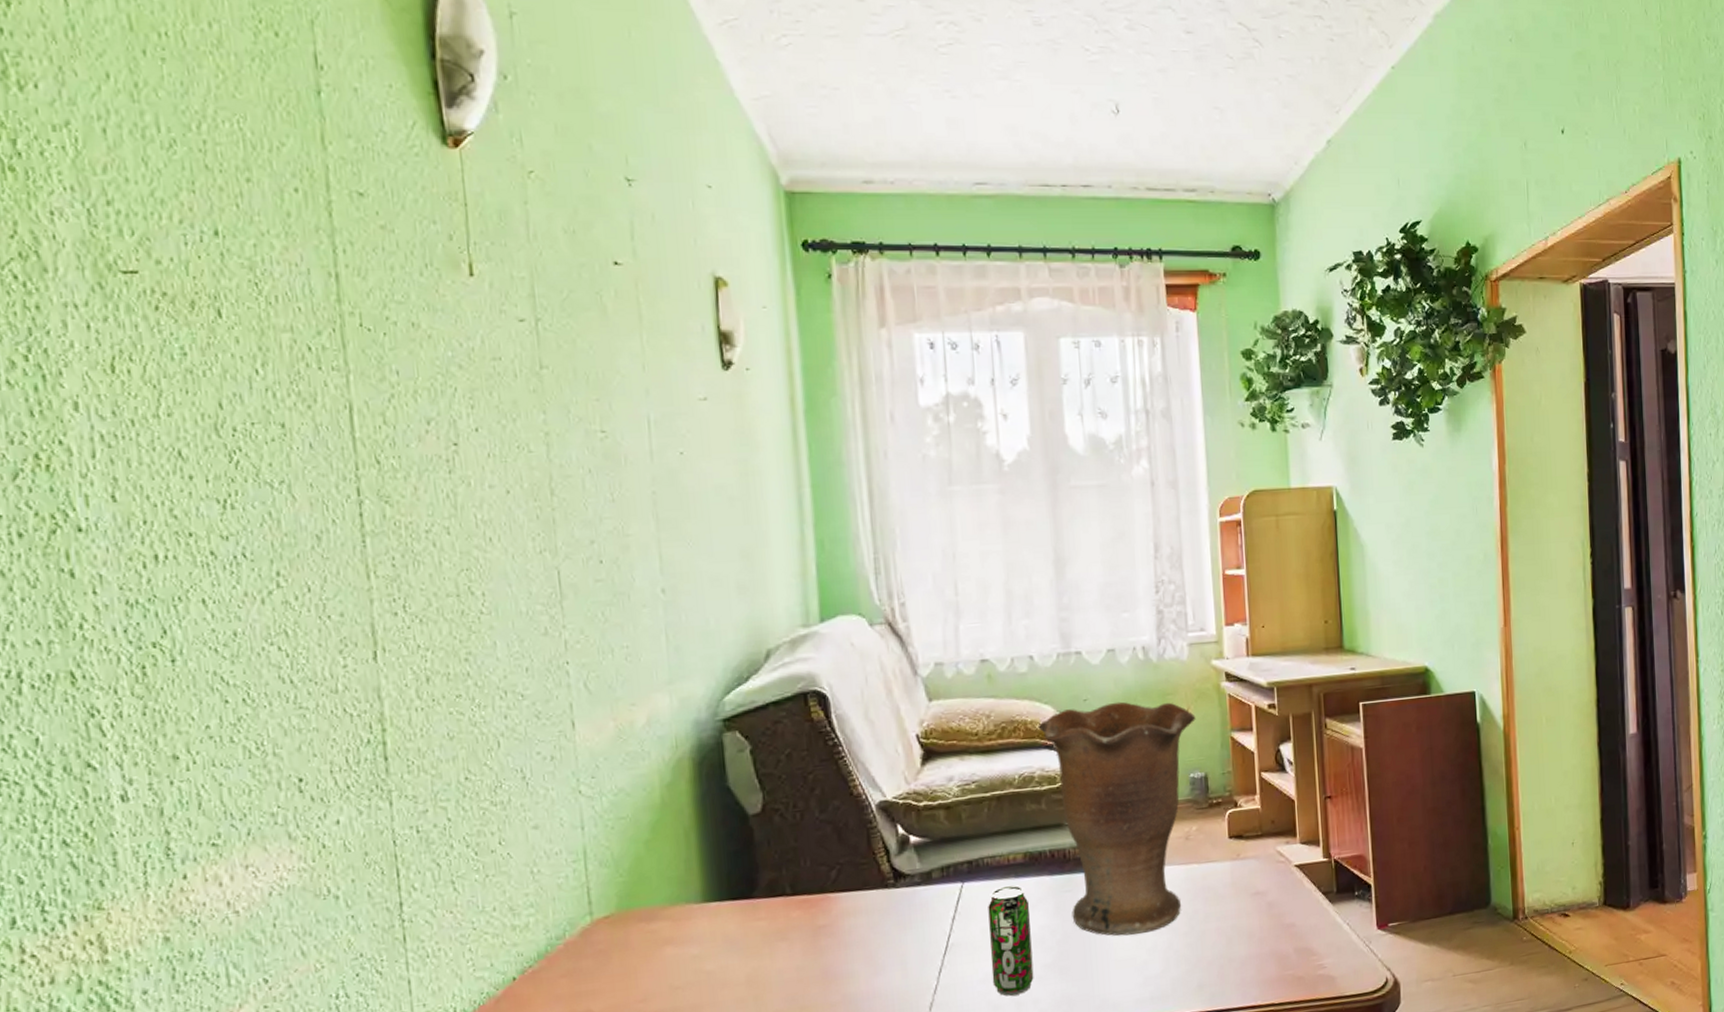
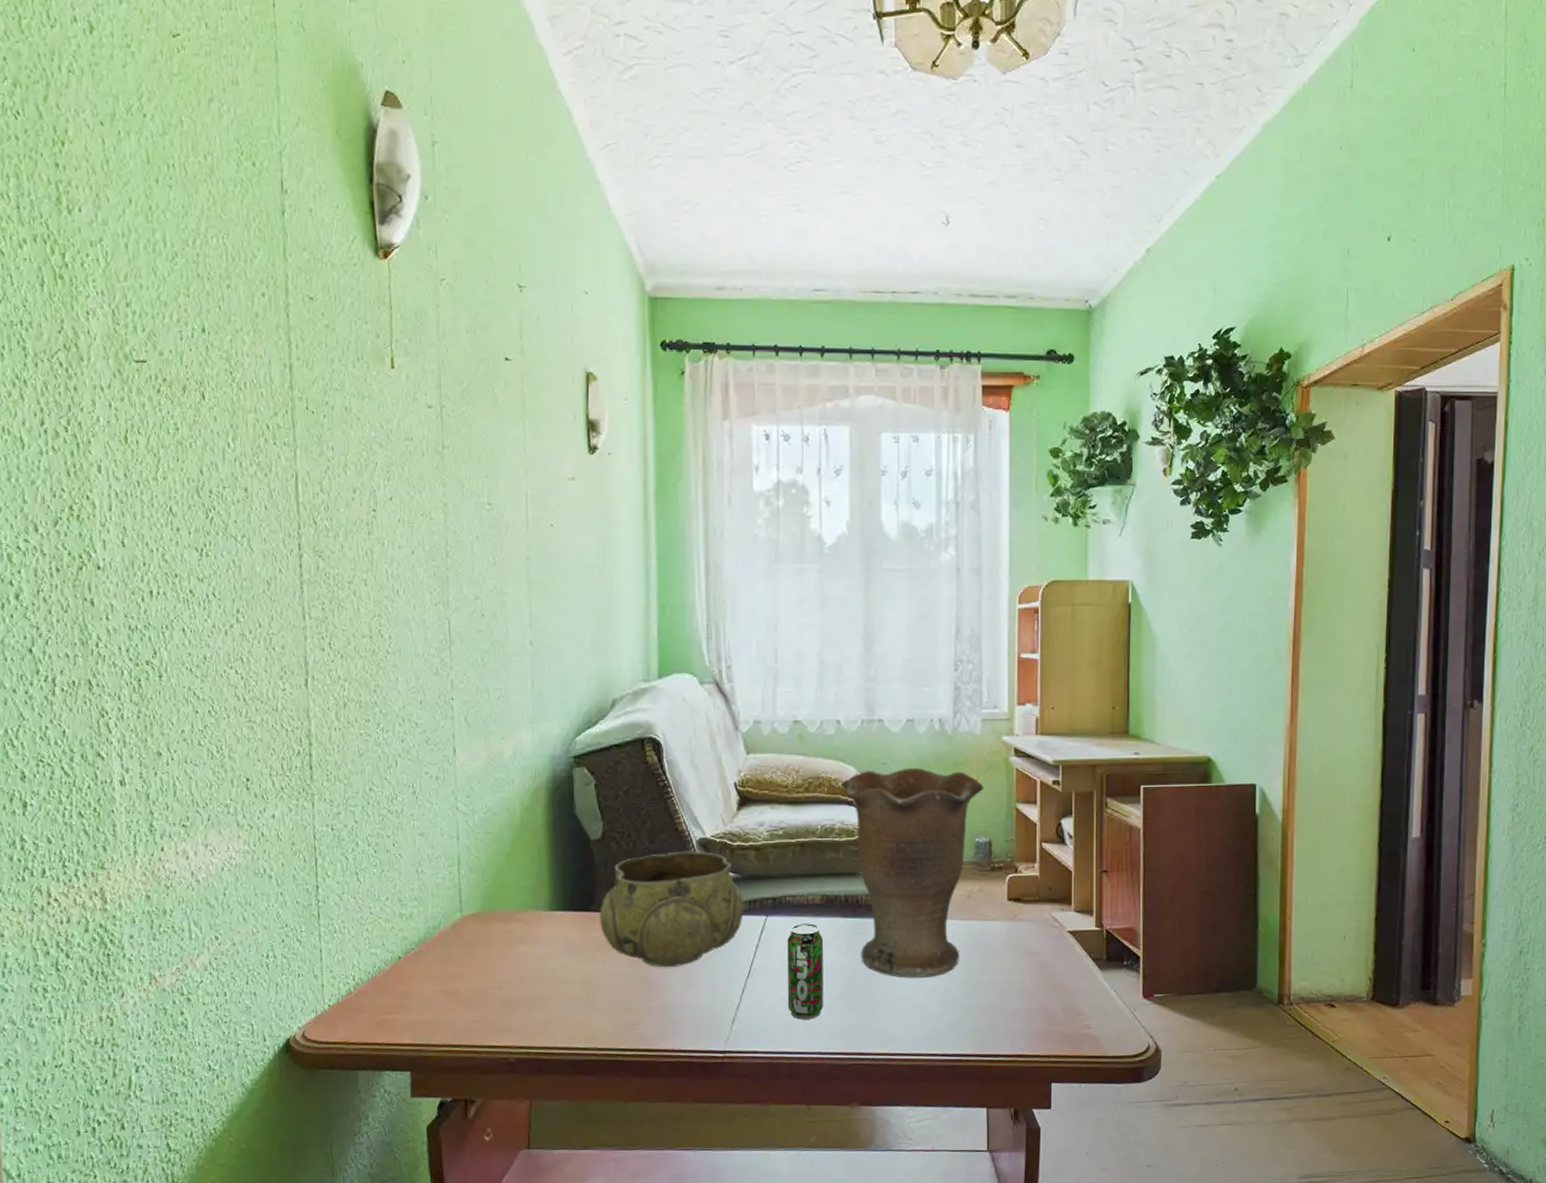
decorative bowl: none [764,816,936,955] -> present [600,851,744,968]

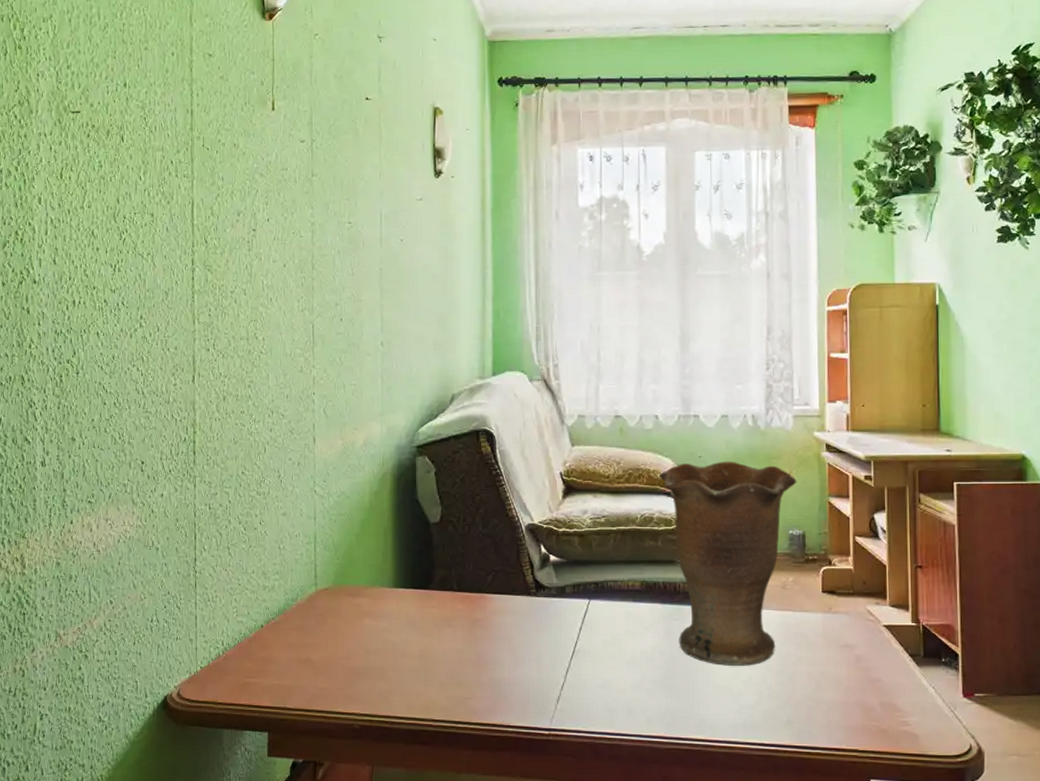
decorative bowl: present [600,851,744,968] -> none [437,536,568,646]
beverage can: present [787,922,824,1020] -> none [608,607,644,702]

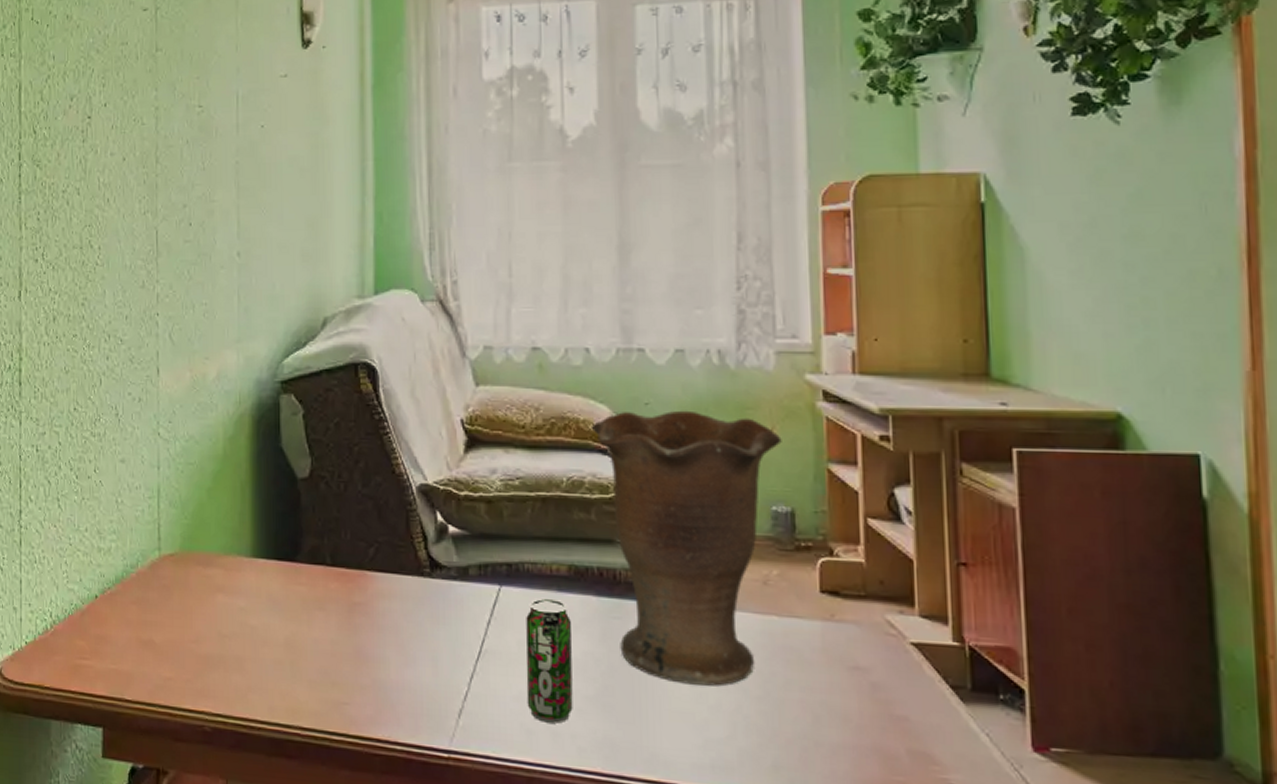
beverage can: none [608,607,644,702] -> present [526,597,573,724]

